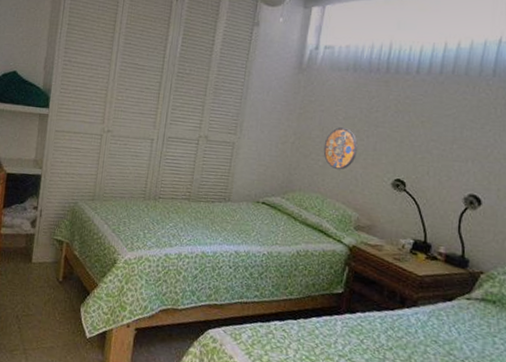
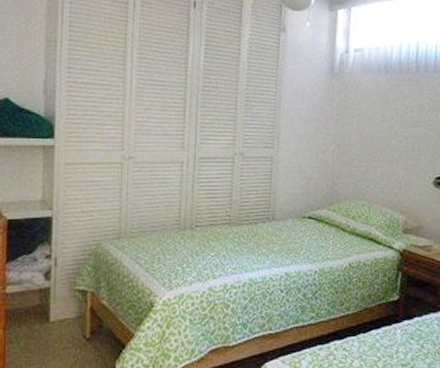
manhole cover: present [323,127,358,170] -> none [364,131,397,174]

